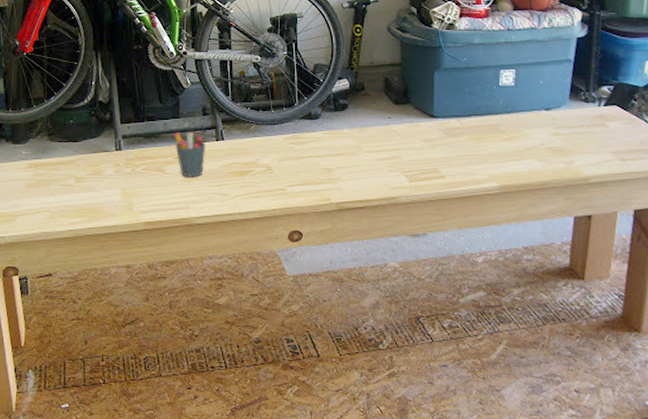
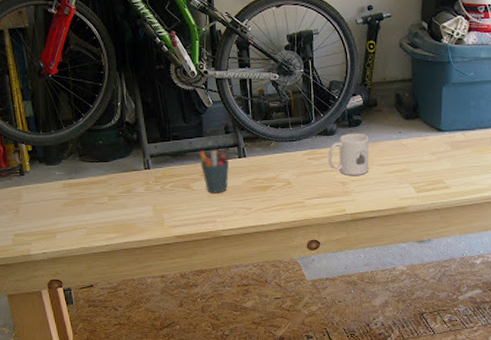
mug: none [313,117,357,162] -> present [329,133,369,175]

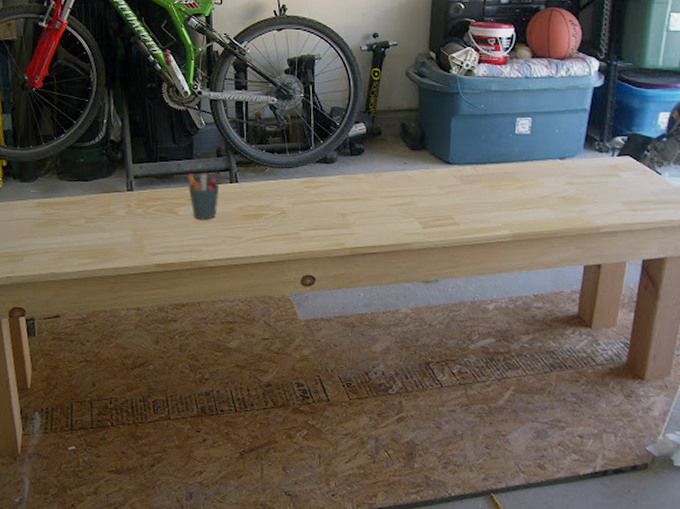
mug: present [329,133,369,175] -> none [328,162,372,207]

